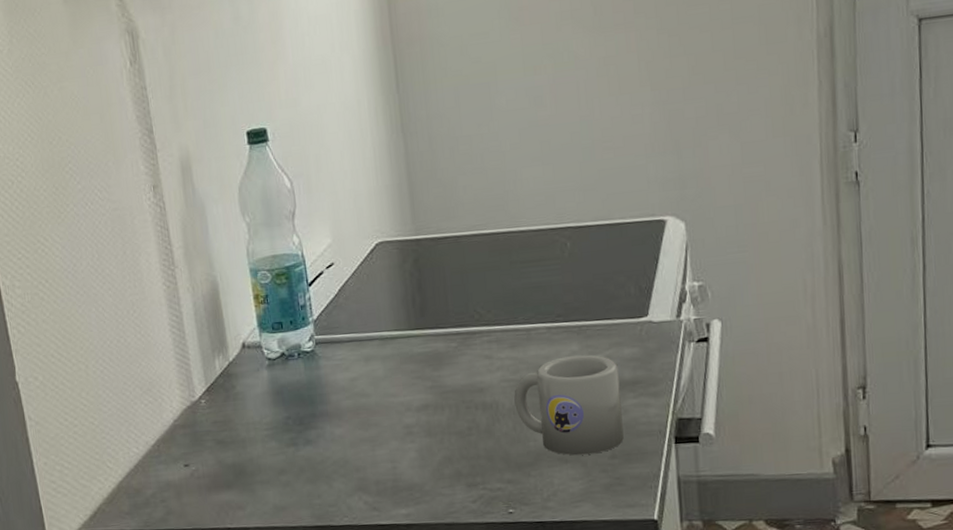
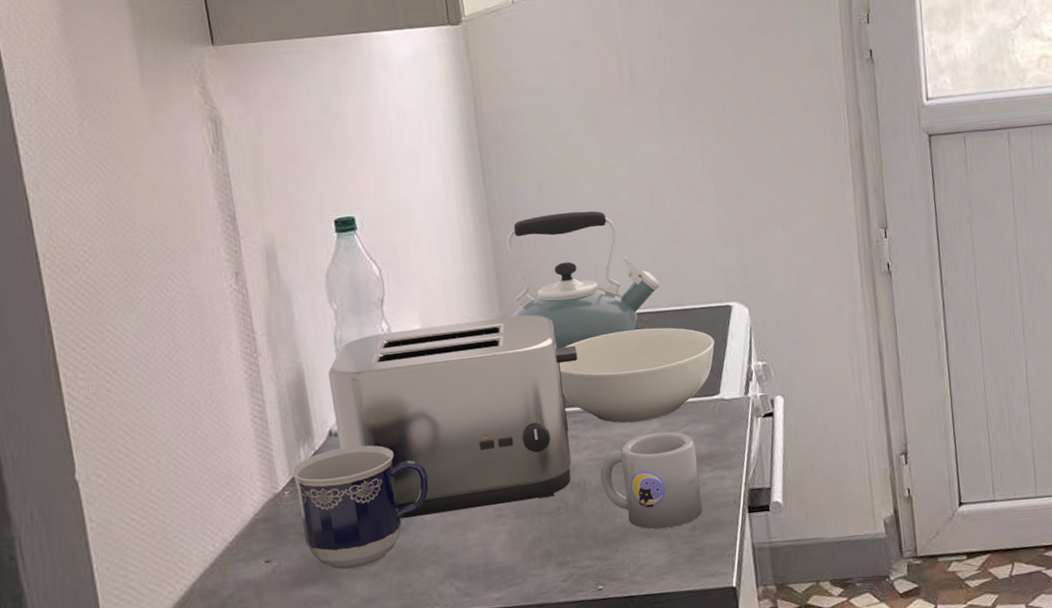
cup: none [207,358,339,479] -> present [291,445,429,571]
toaster: none [241,228,493,432] -> present [328,314,578,519]
kettle: none [420,117,586,265] -> present [506,211,661,348]
bowl: none [472,243,645,345] -> present [558,327,715,424]

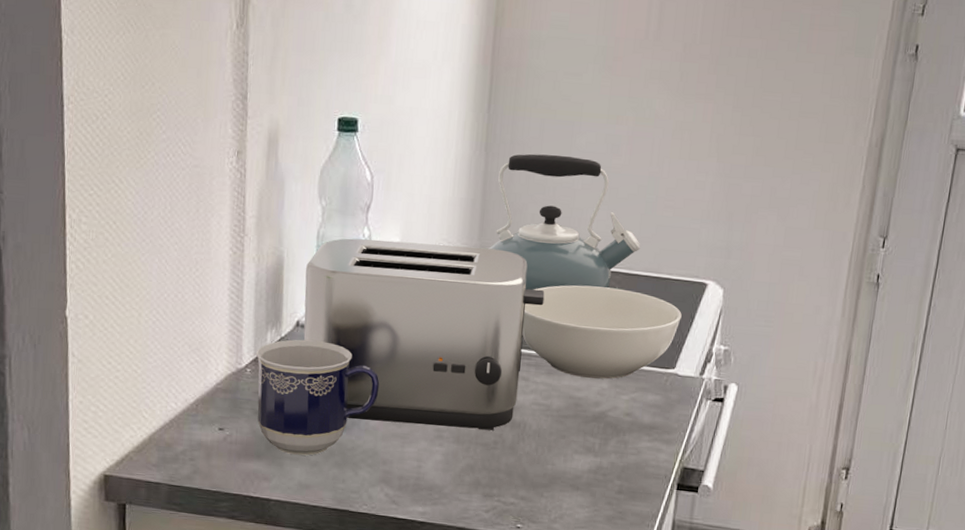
mug: present [600,432,703,529] -> none [541,392,640,487]

